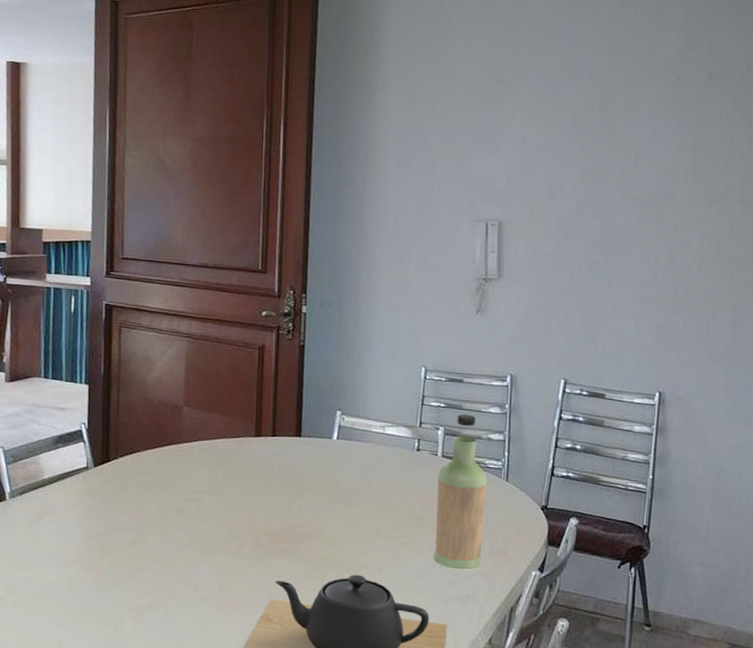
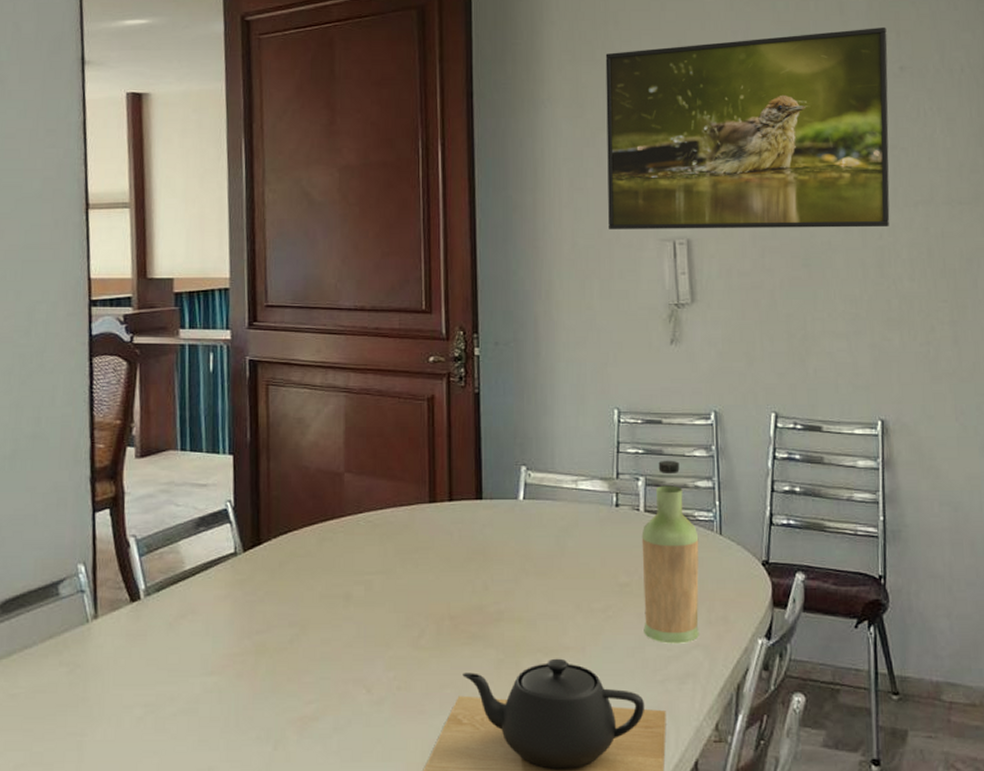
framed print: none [429,35,700,221] -> present [605,26,890,229]

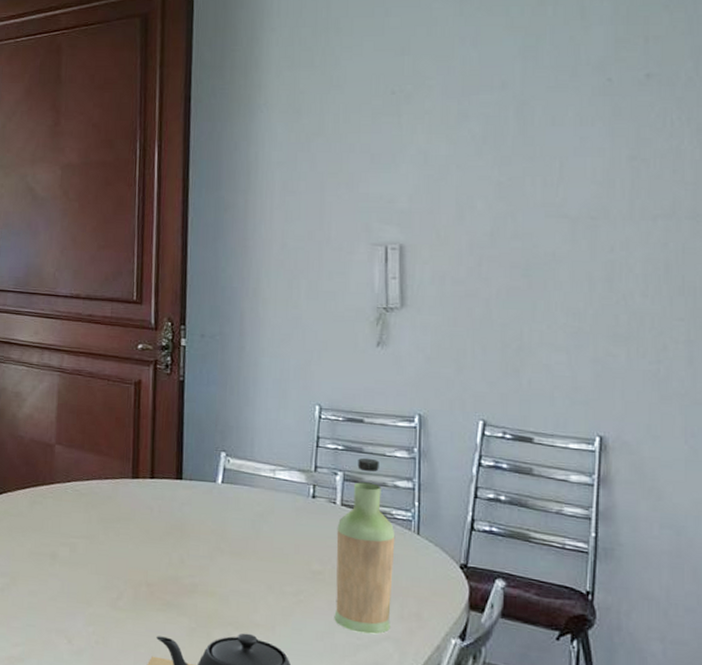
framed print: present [605,26,890,229] -> none [319,32,633,241]

